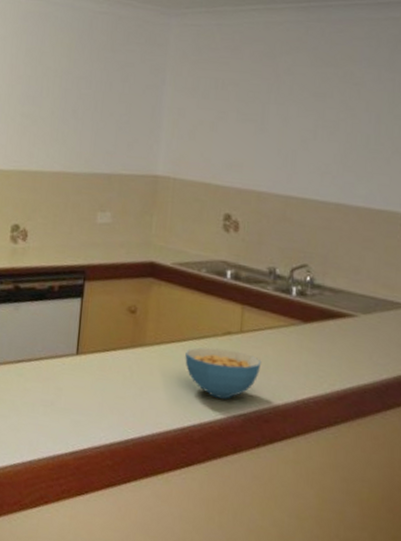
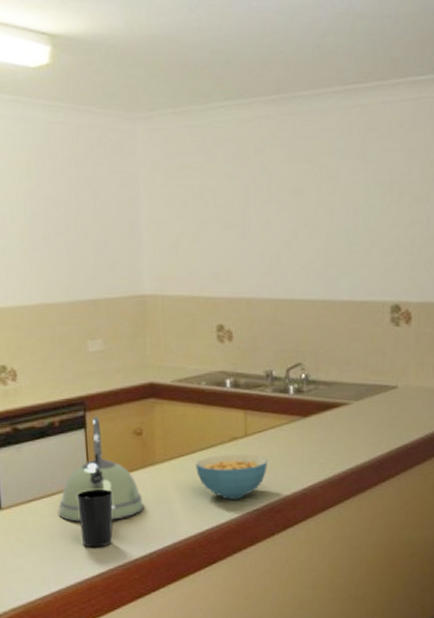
kettle: none [42,287,128,397] -> present [58,416,145,522]
cup: none [61,360,99,424] -> present [77,488,113,548]

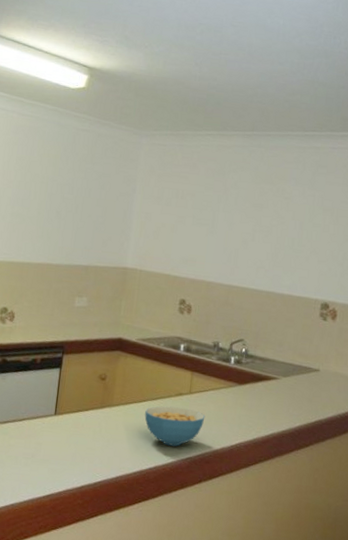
kettle: present [58,416,145,522] -> none [25,359,98,449]
cup: present [77,488,113,548] -> none [40,420,74,471]

